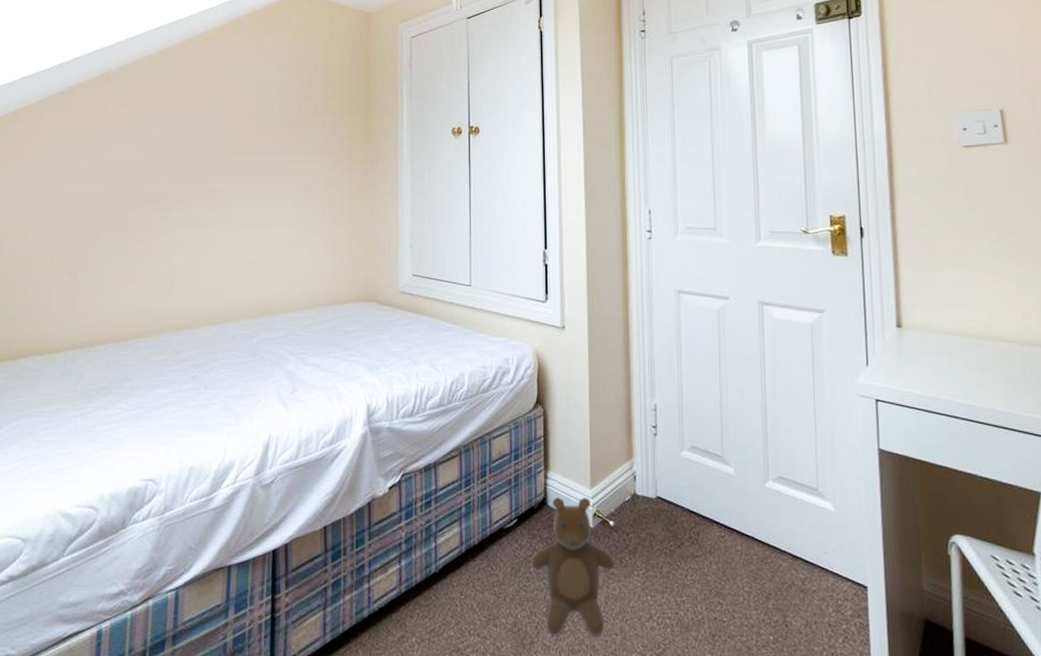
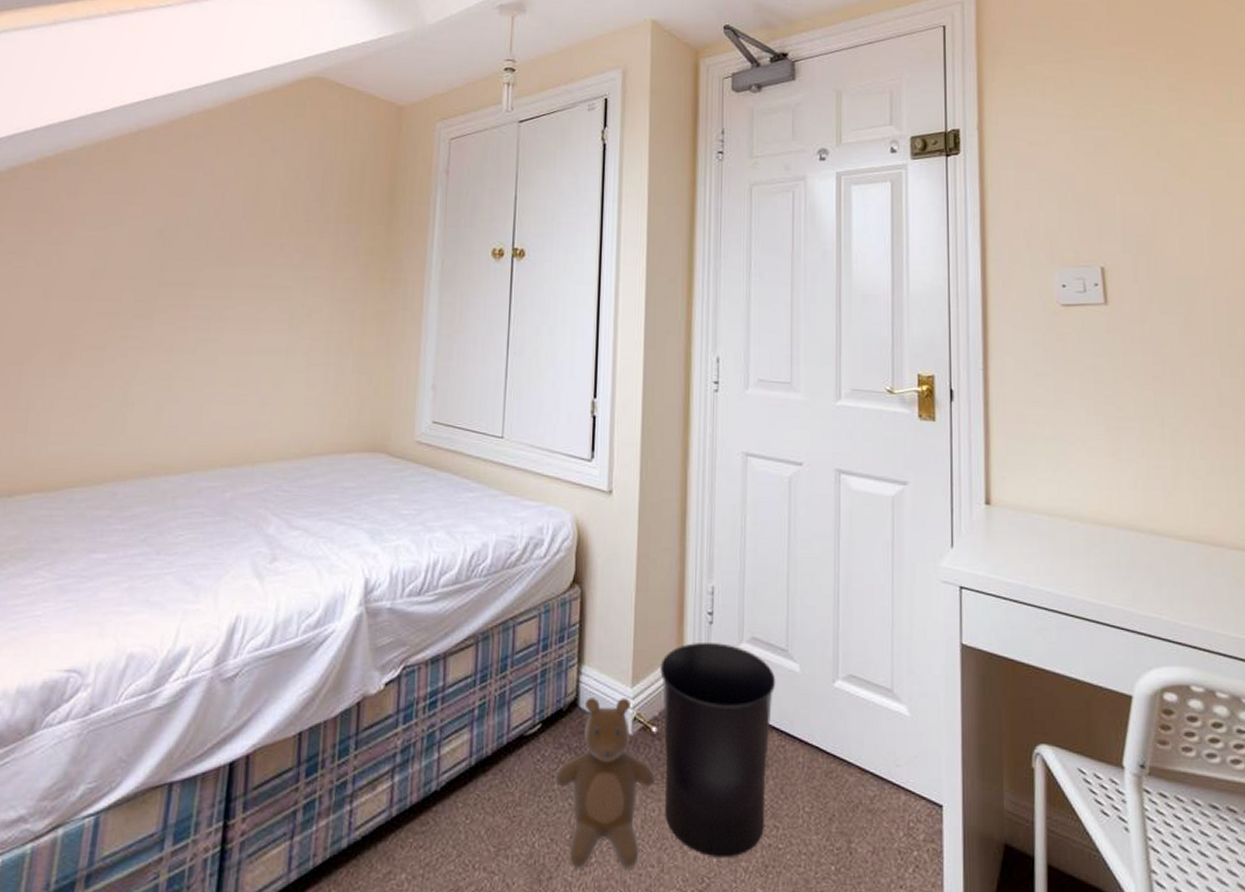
waste bin: none [614,450,715,628] -> present [660,642,776,858]

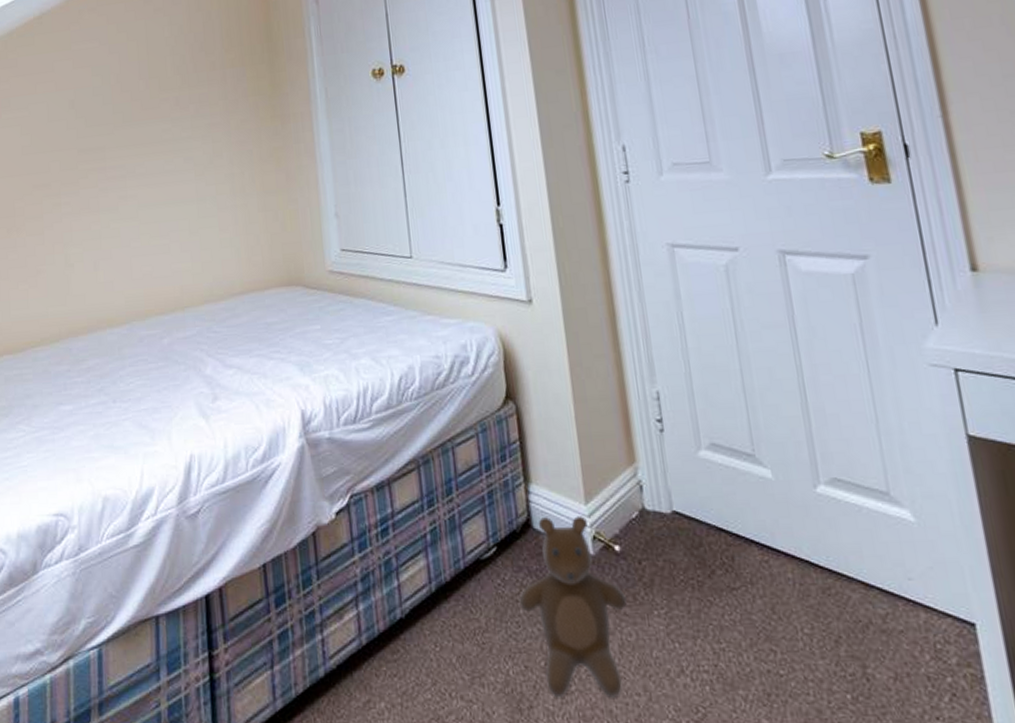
waste bin: present [660,642,776,858] -> none [613,451,760,685]

